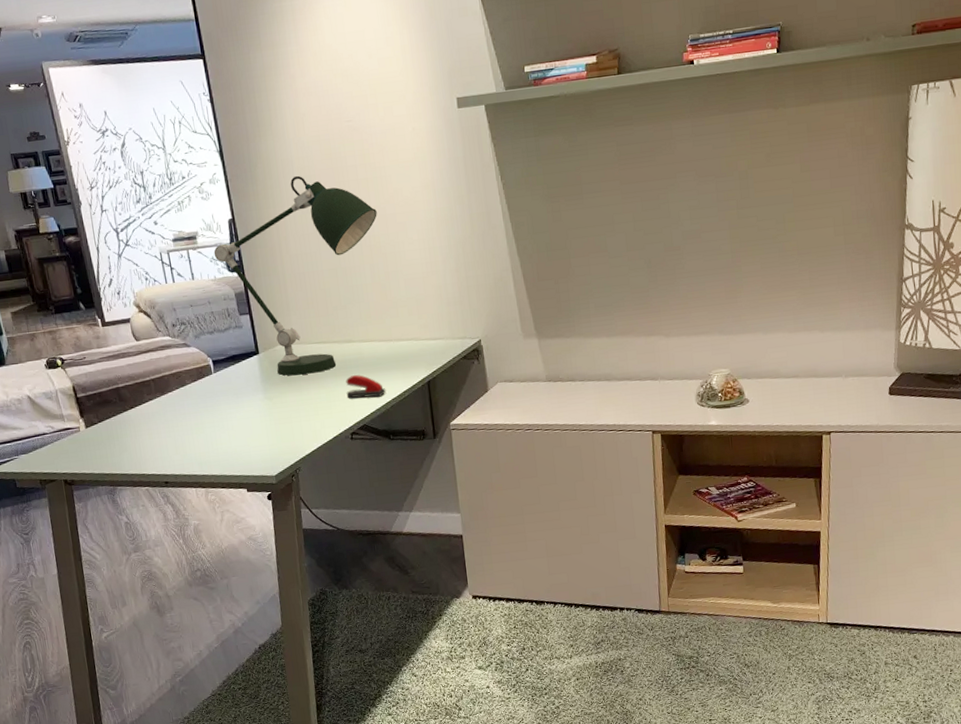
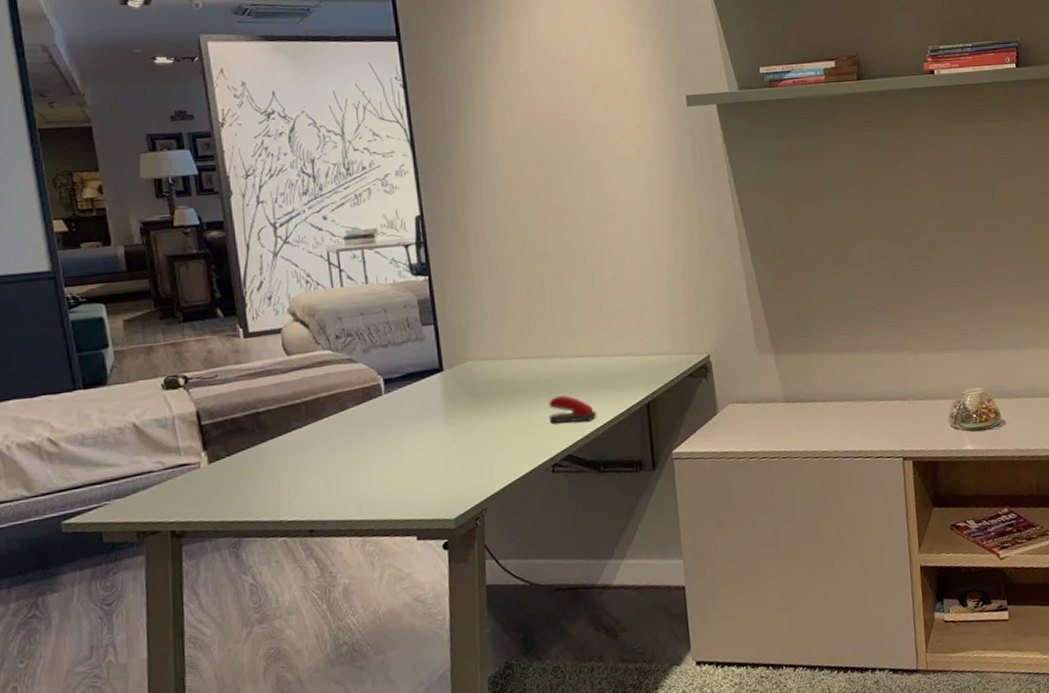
desk lamp: present [213,175,377,376] -> none [395,170,593,397]

